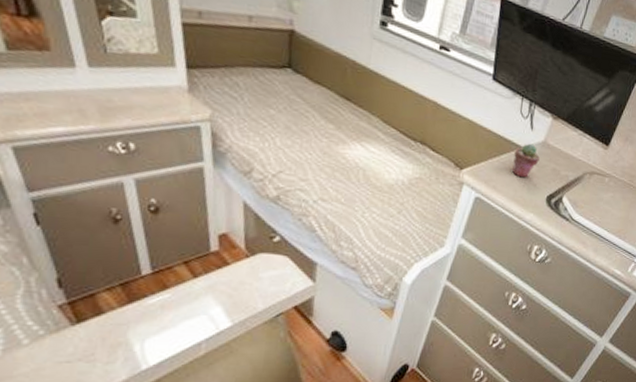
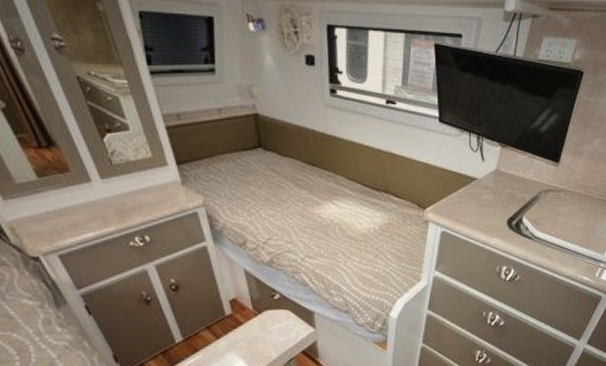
potted succulent: present [511,143,540,178] -> none [470,174,495,207]

